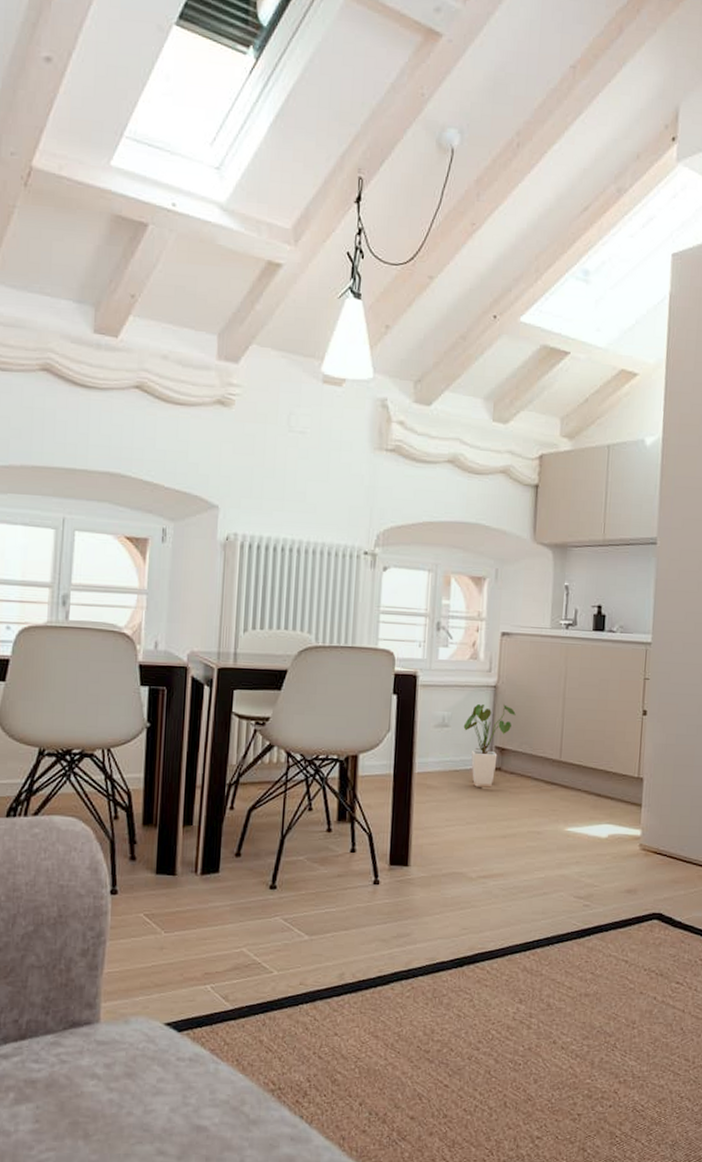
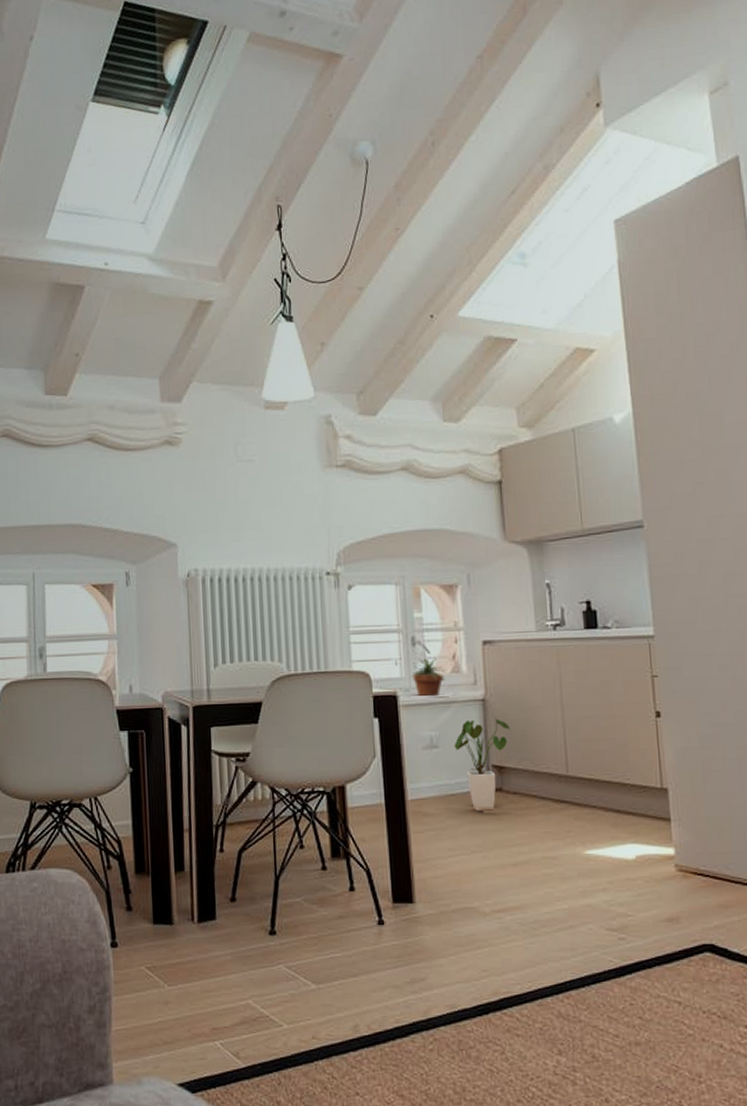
potted plant: none [432,642,465,680] -> present [411,657,446,697]

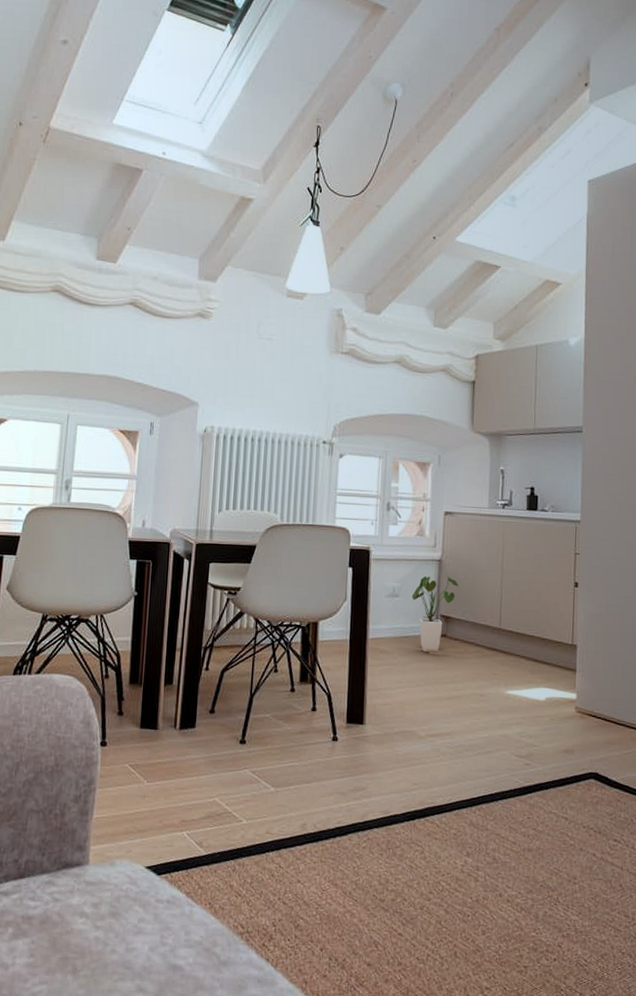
potted plant: present [411,657,446,697] -> none [383,521,413,554]

